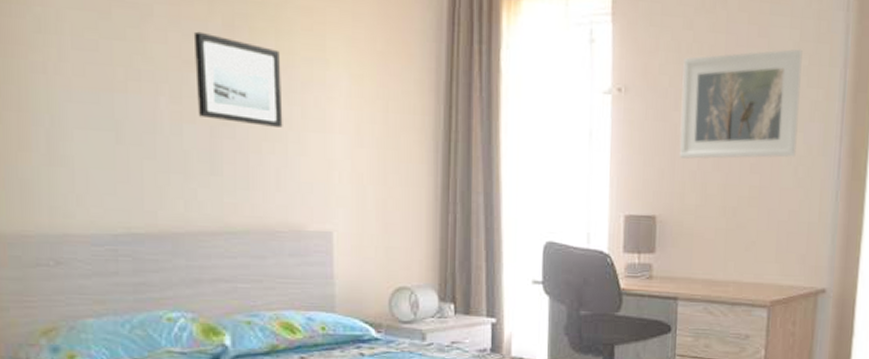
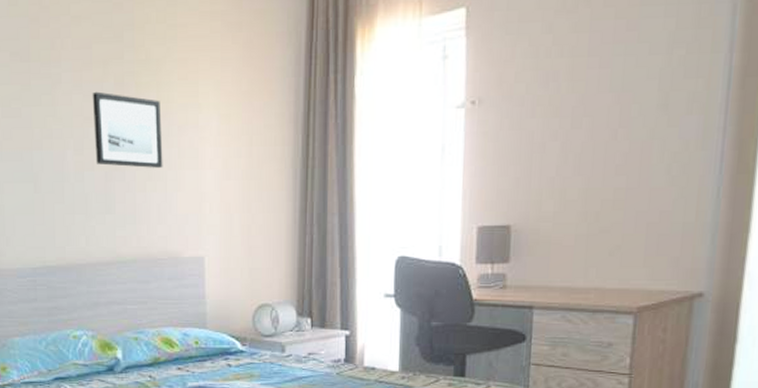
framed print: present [679,49,803,159] -> none [536,38,679,165]

